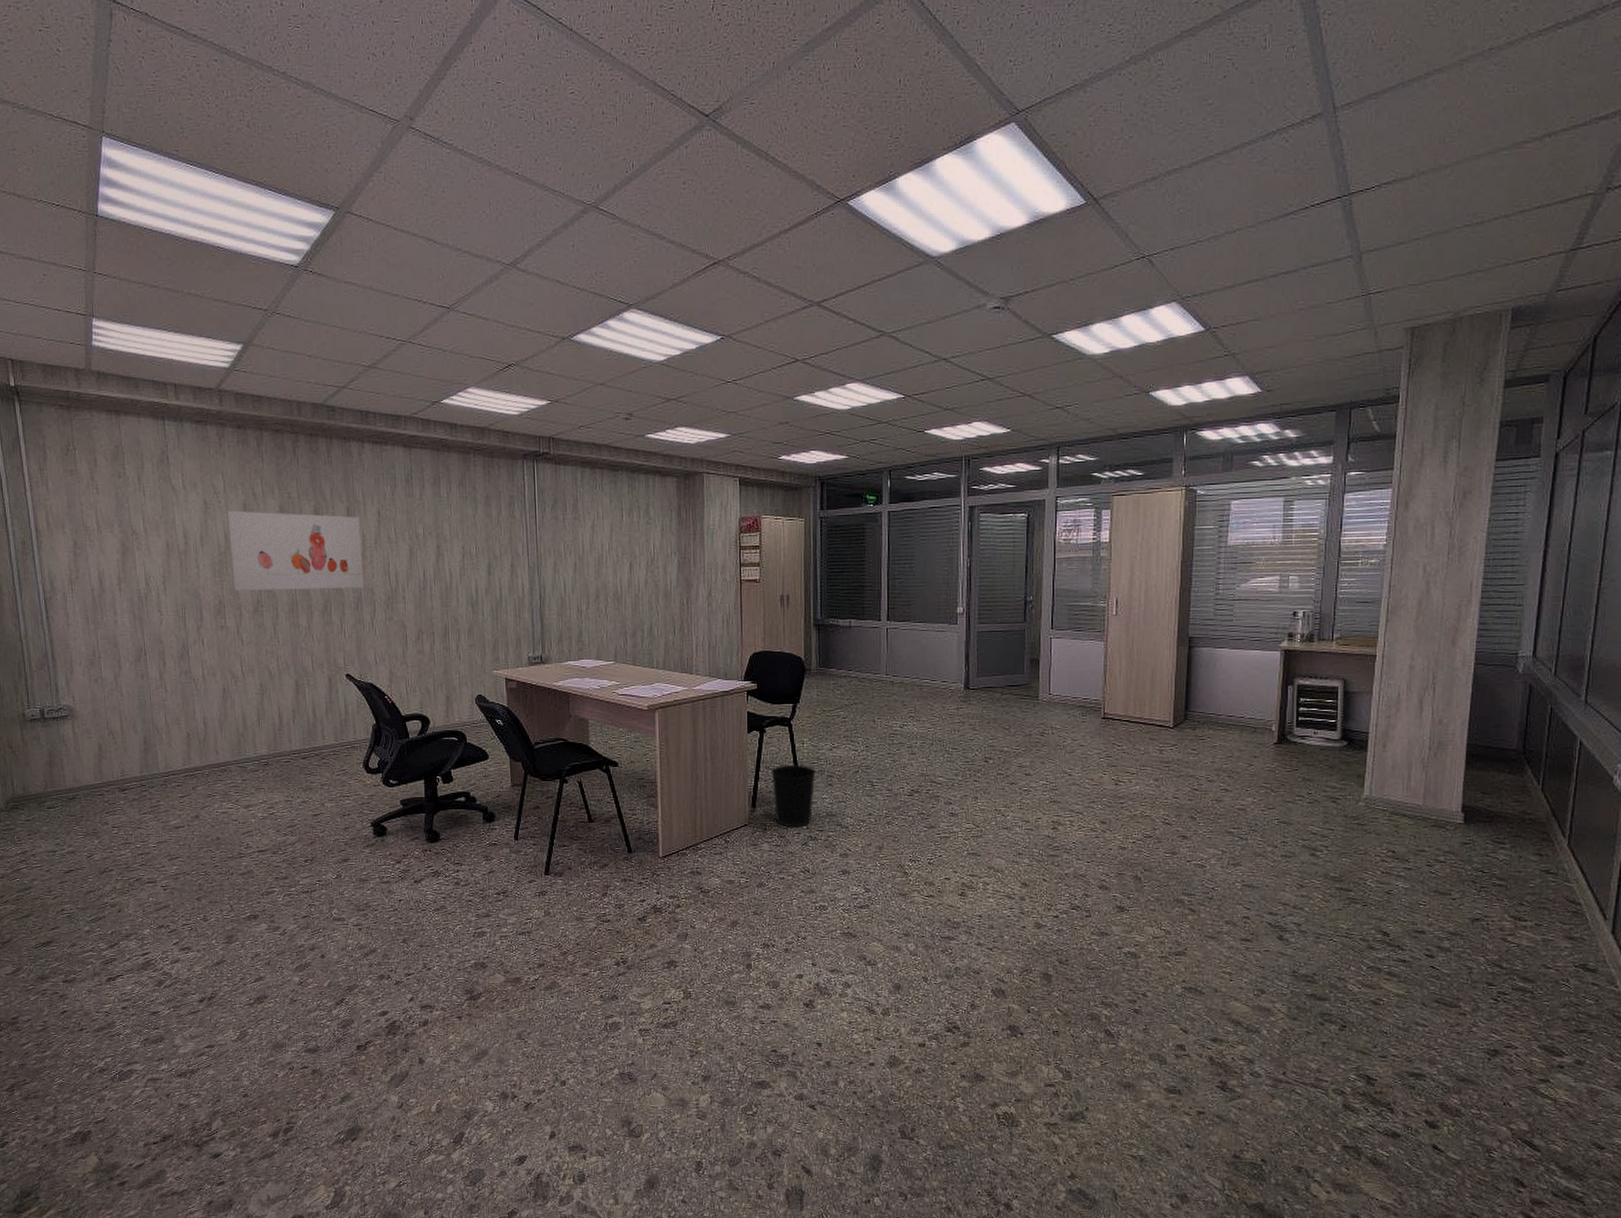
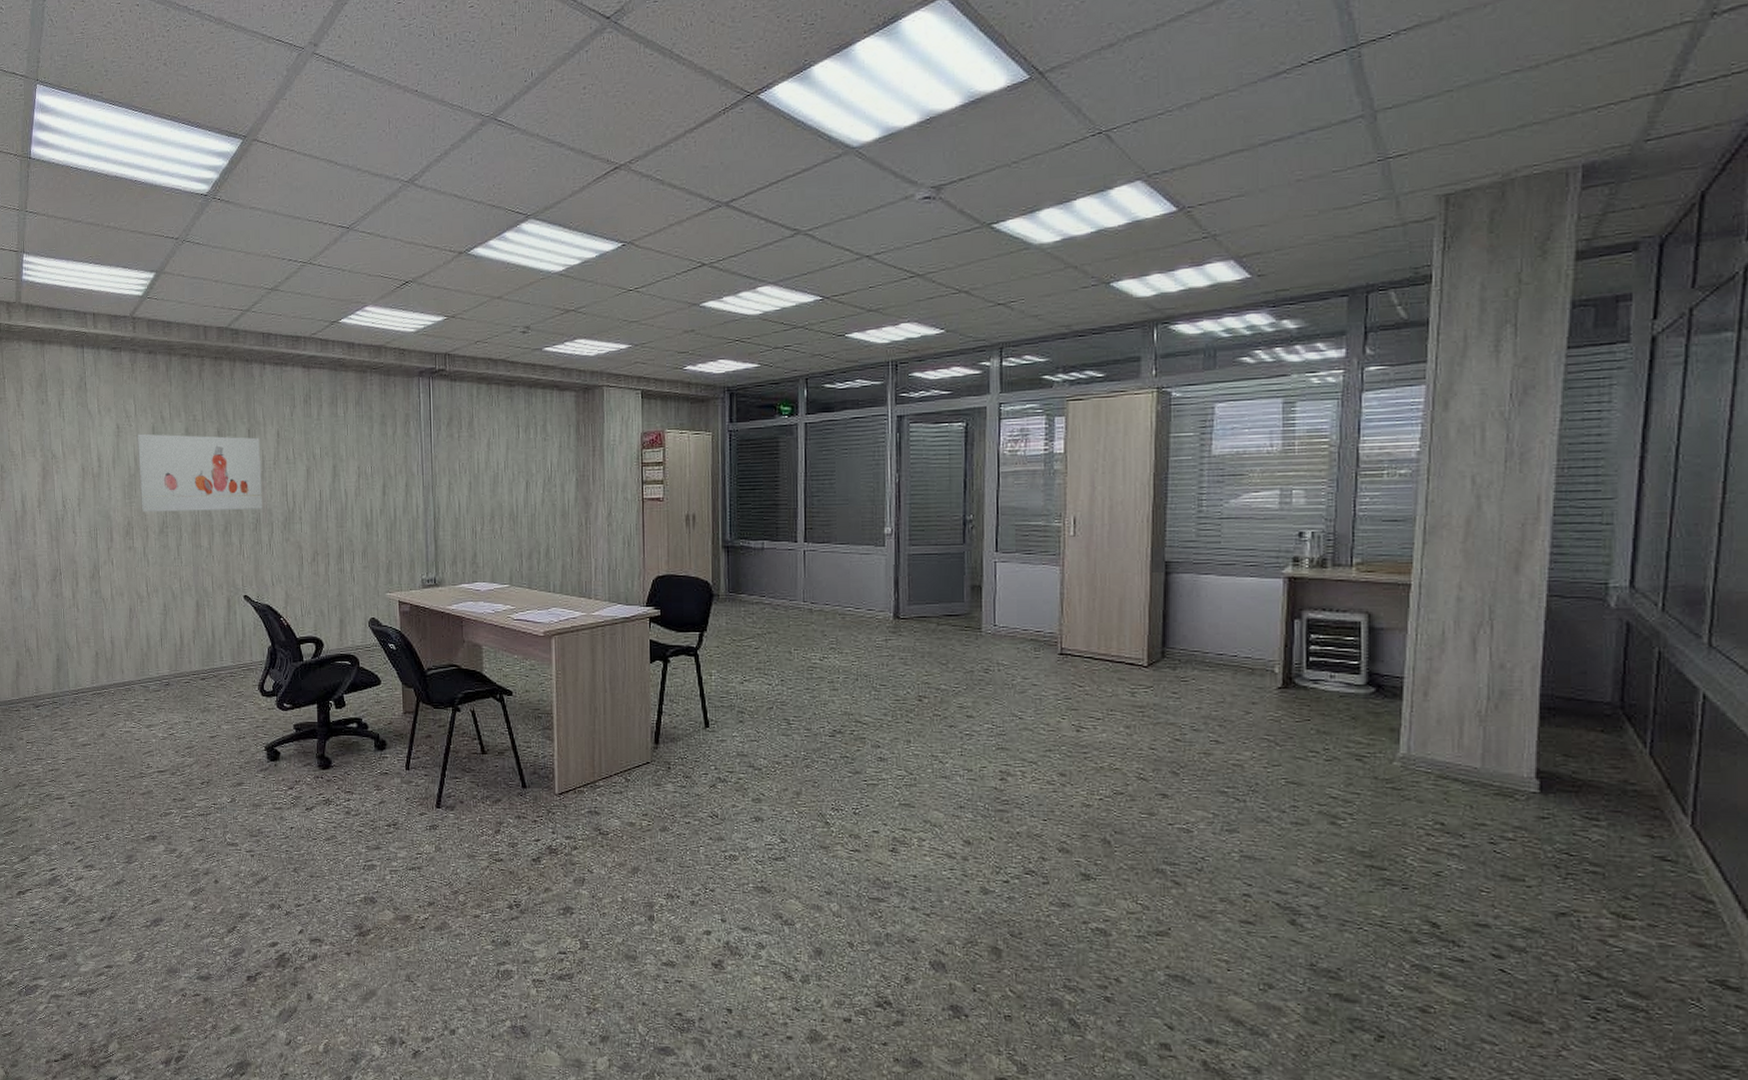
wastebasket: present [771,764,816,828] -> none [675,698,725,768]

